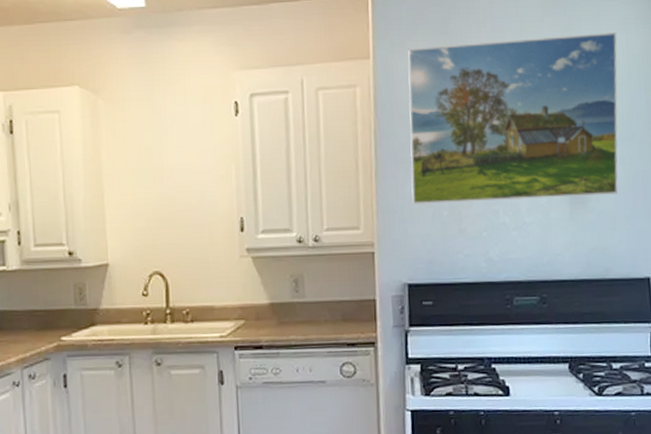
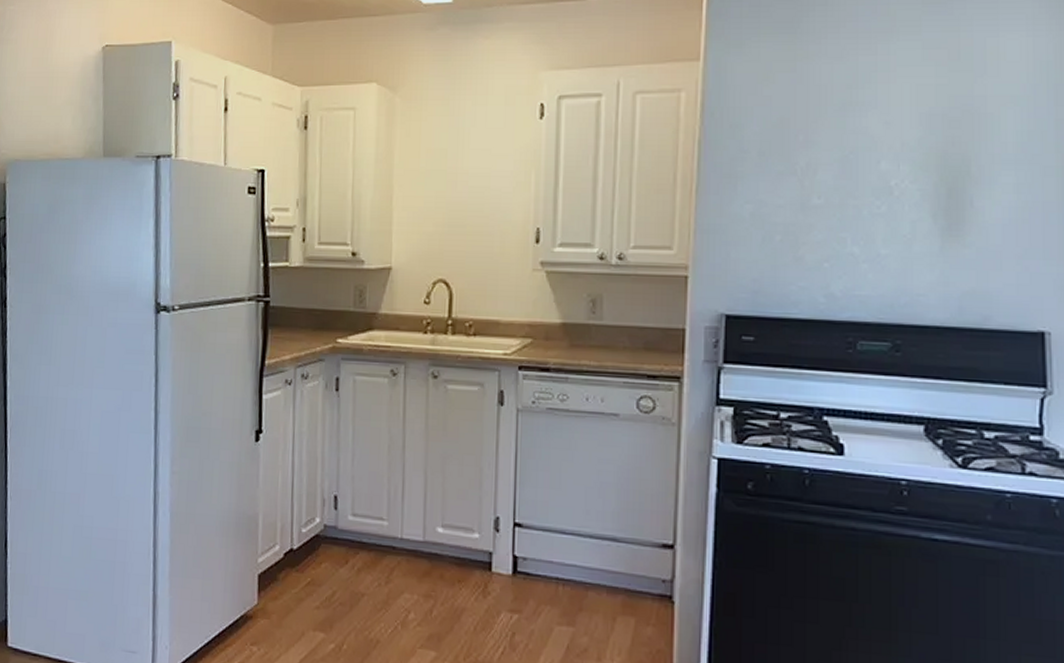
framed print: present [408,33,618,204] -> none [739,35,1021,228]

